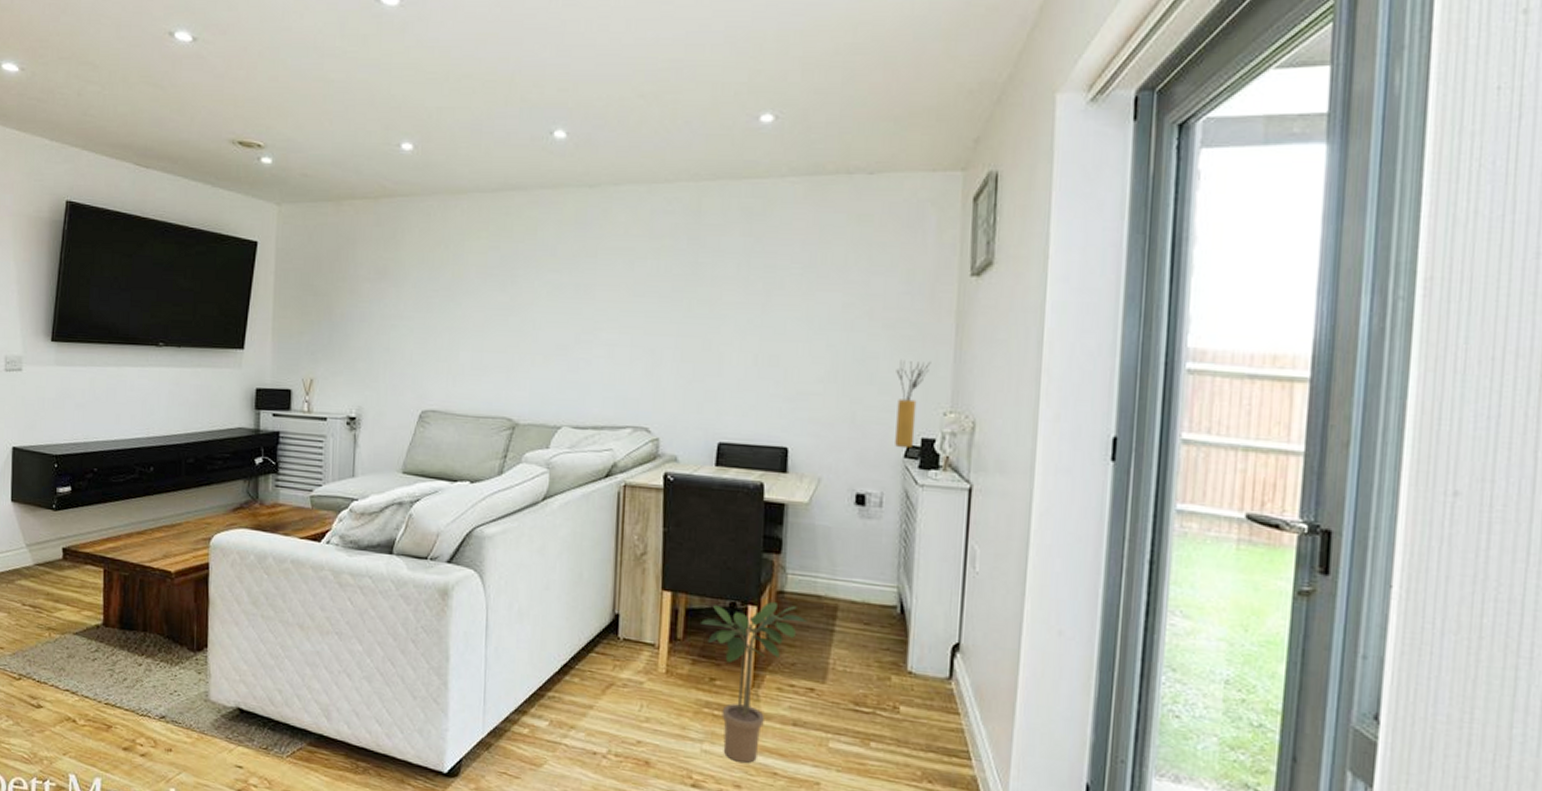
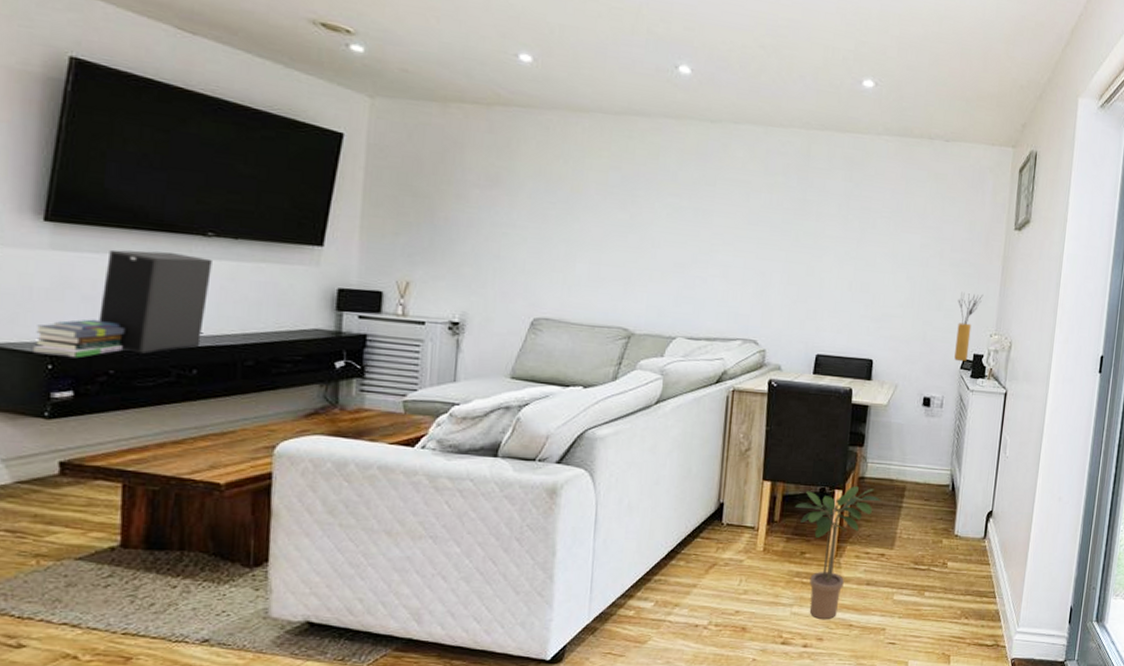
books: none [45,424,104,458] -> present [33,319,126,359]
speaker: none [87,362,163,453] -> present [99,249,212,354]

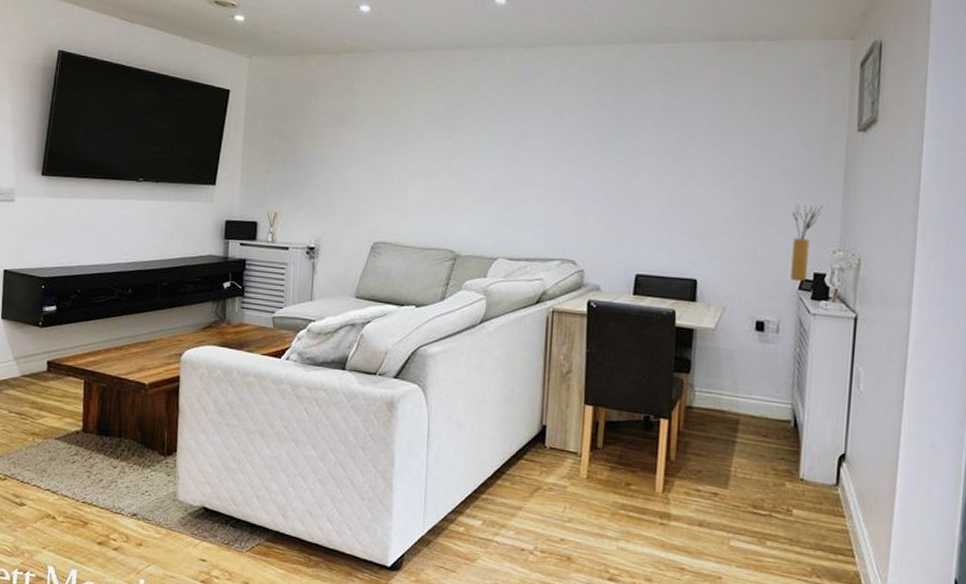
books: present [33,319,126,359] -> none [34,250,88,281]
speaker: present [99,249,212,354] -> none [72,195,142,277]
potted plant: present [794,485,882,620] -> none [617,415,713,560]

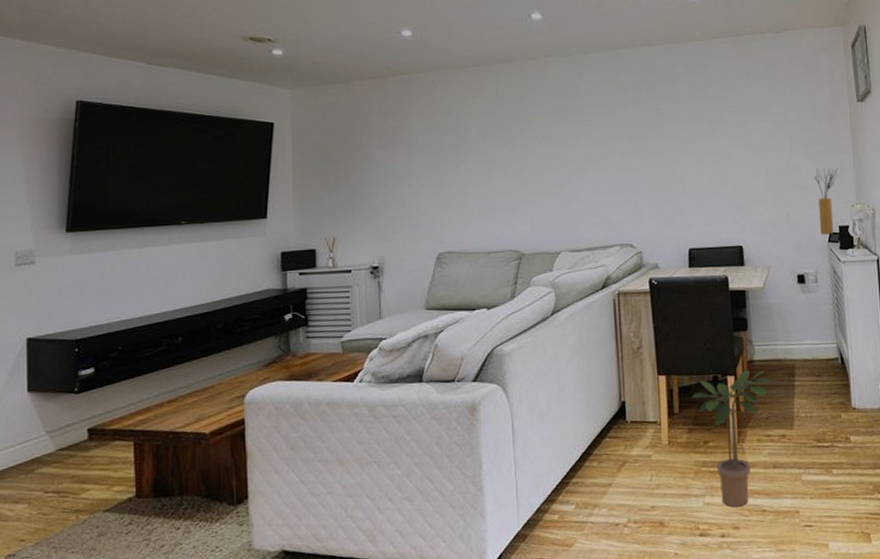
potted plant: none [617,415,713,560] -> present [691,369,774,508]

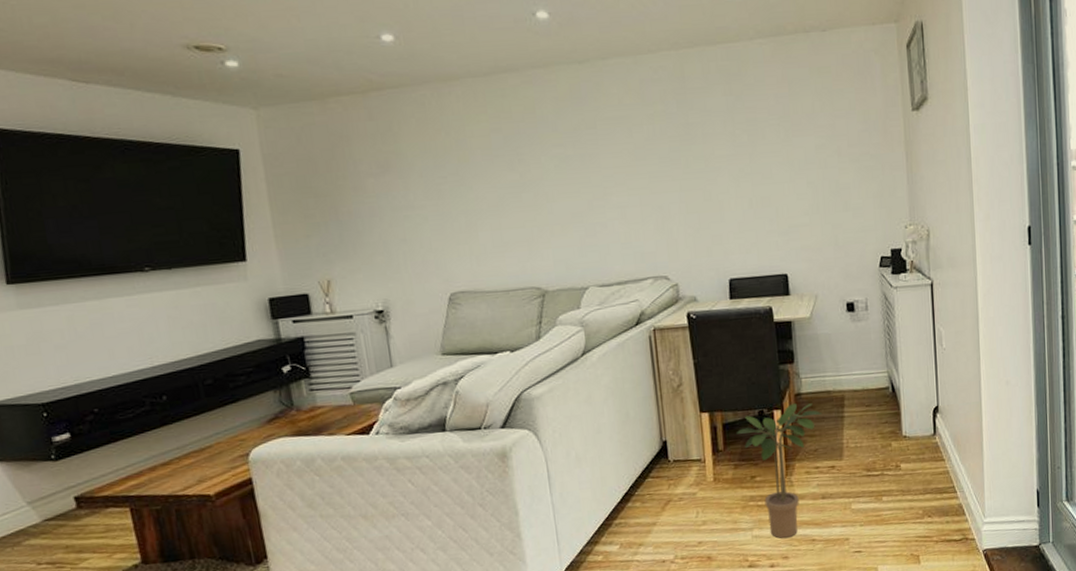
vase: present [814,168,838,236] -> none [864,186,891,260]

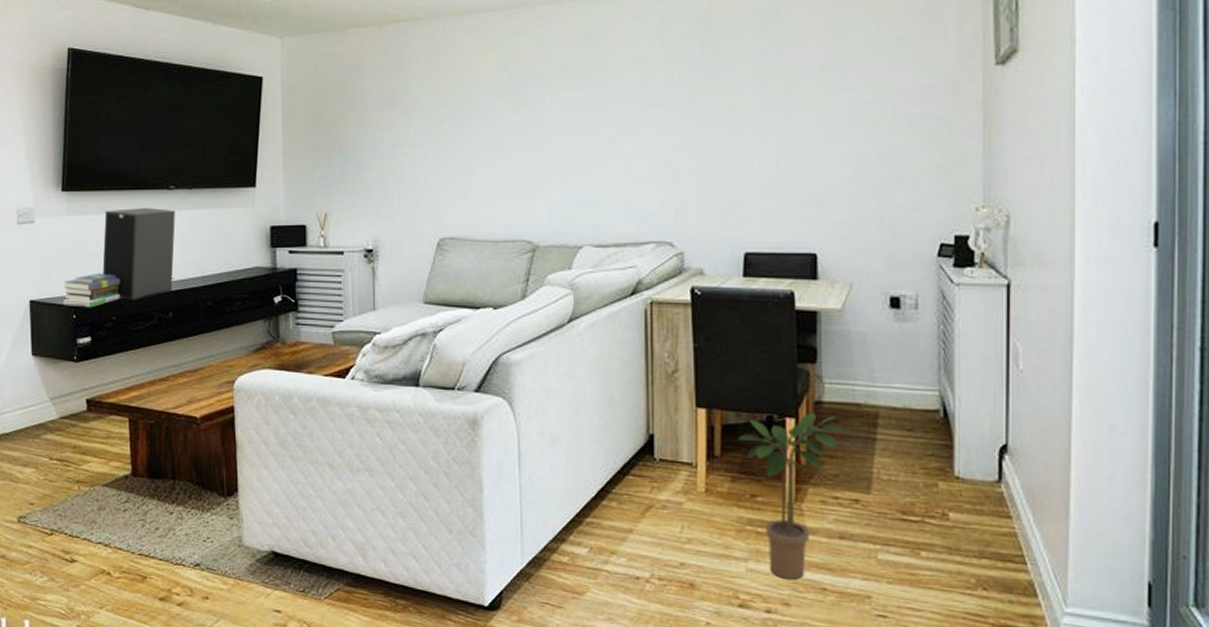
books: none [25,365,100,406] -> present [63,273,121,308]
speaker: none [67,292,163,390] -> present [102,208,175,300]

